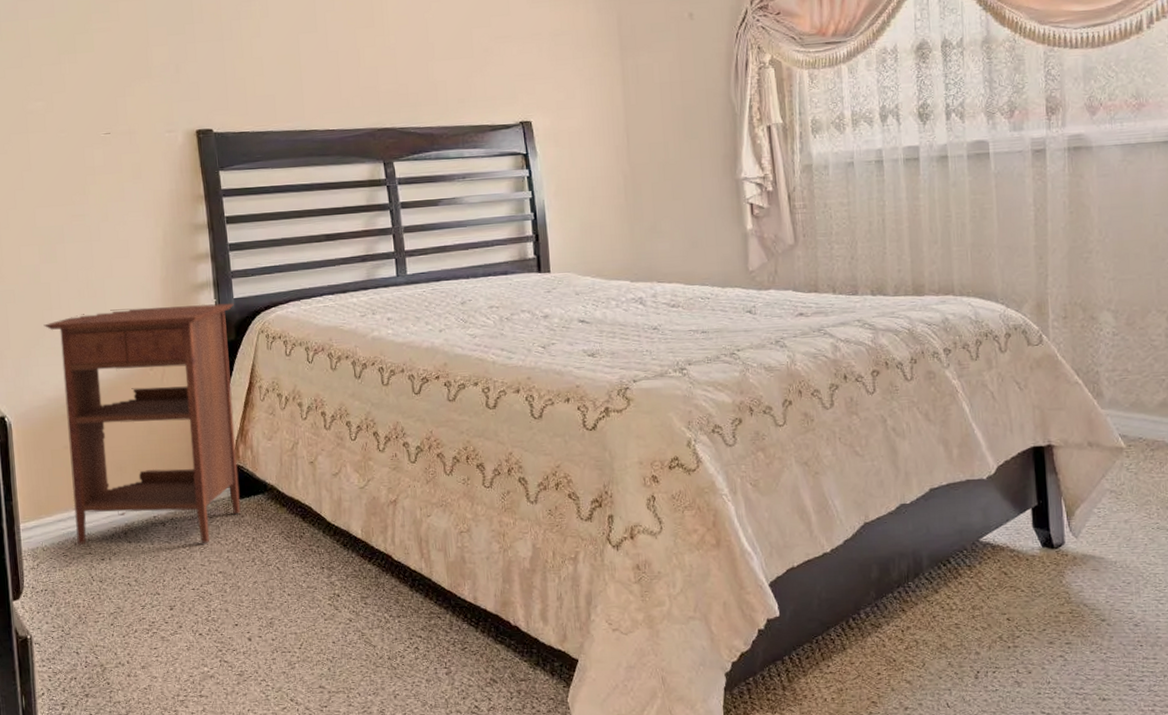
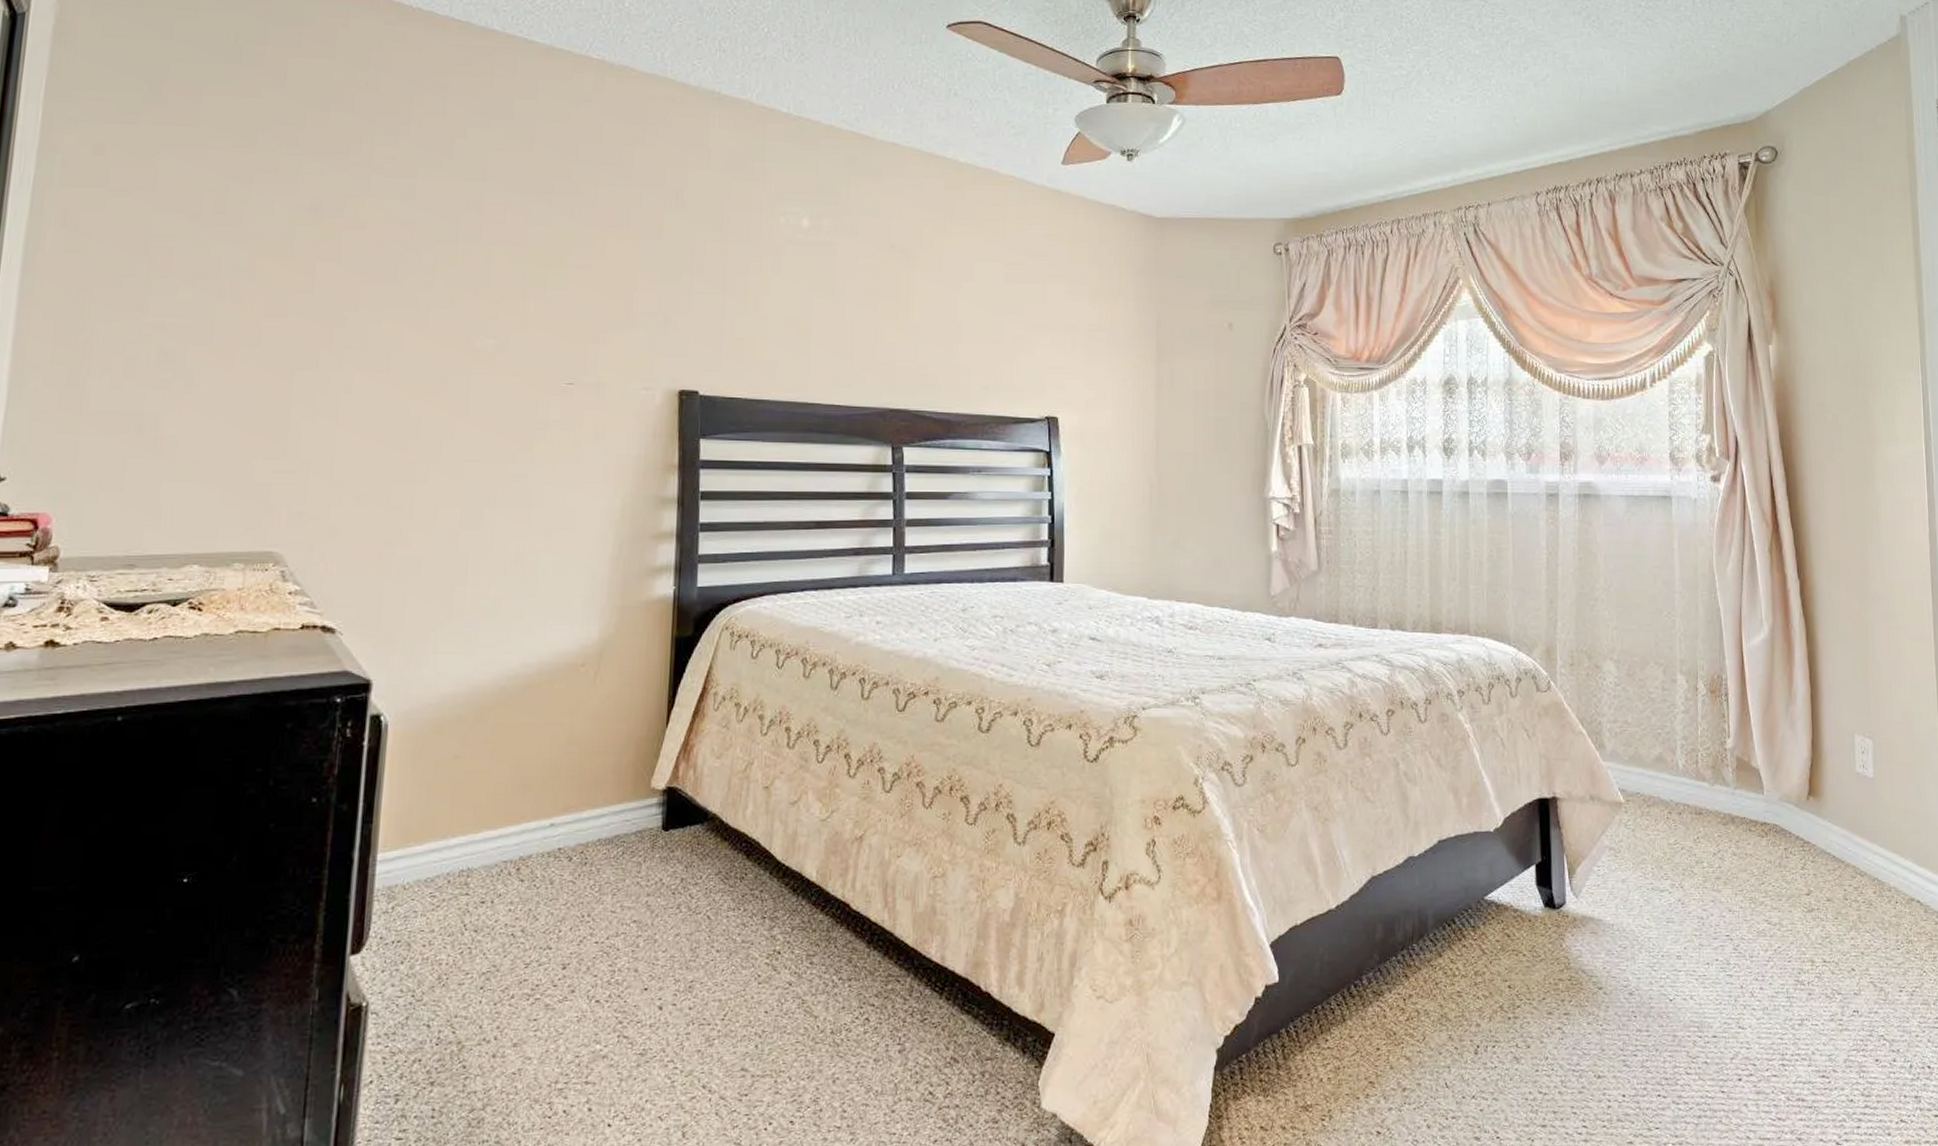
nightstand: present [43,303,241,545] -> none [451,590,697,884]

